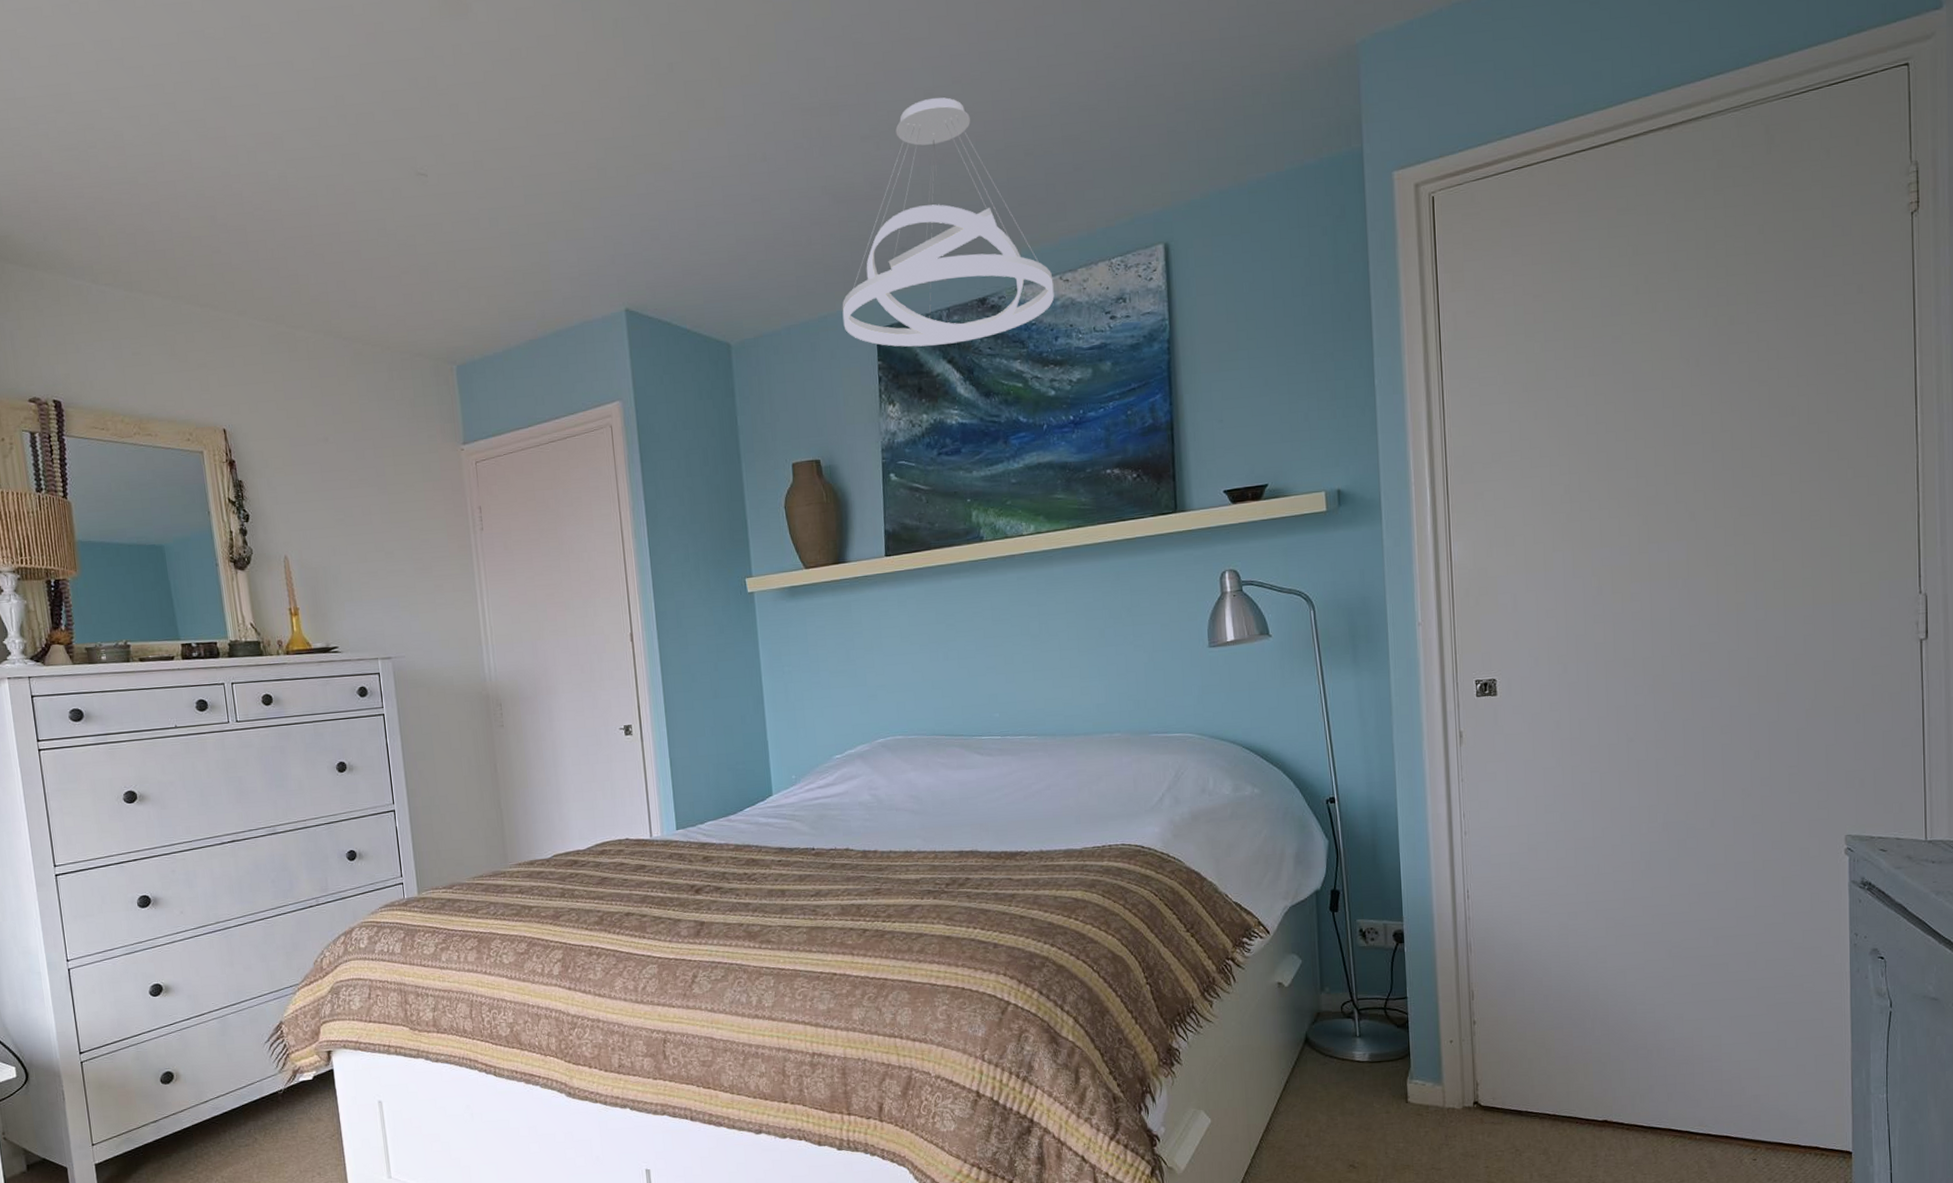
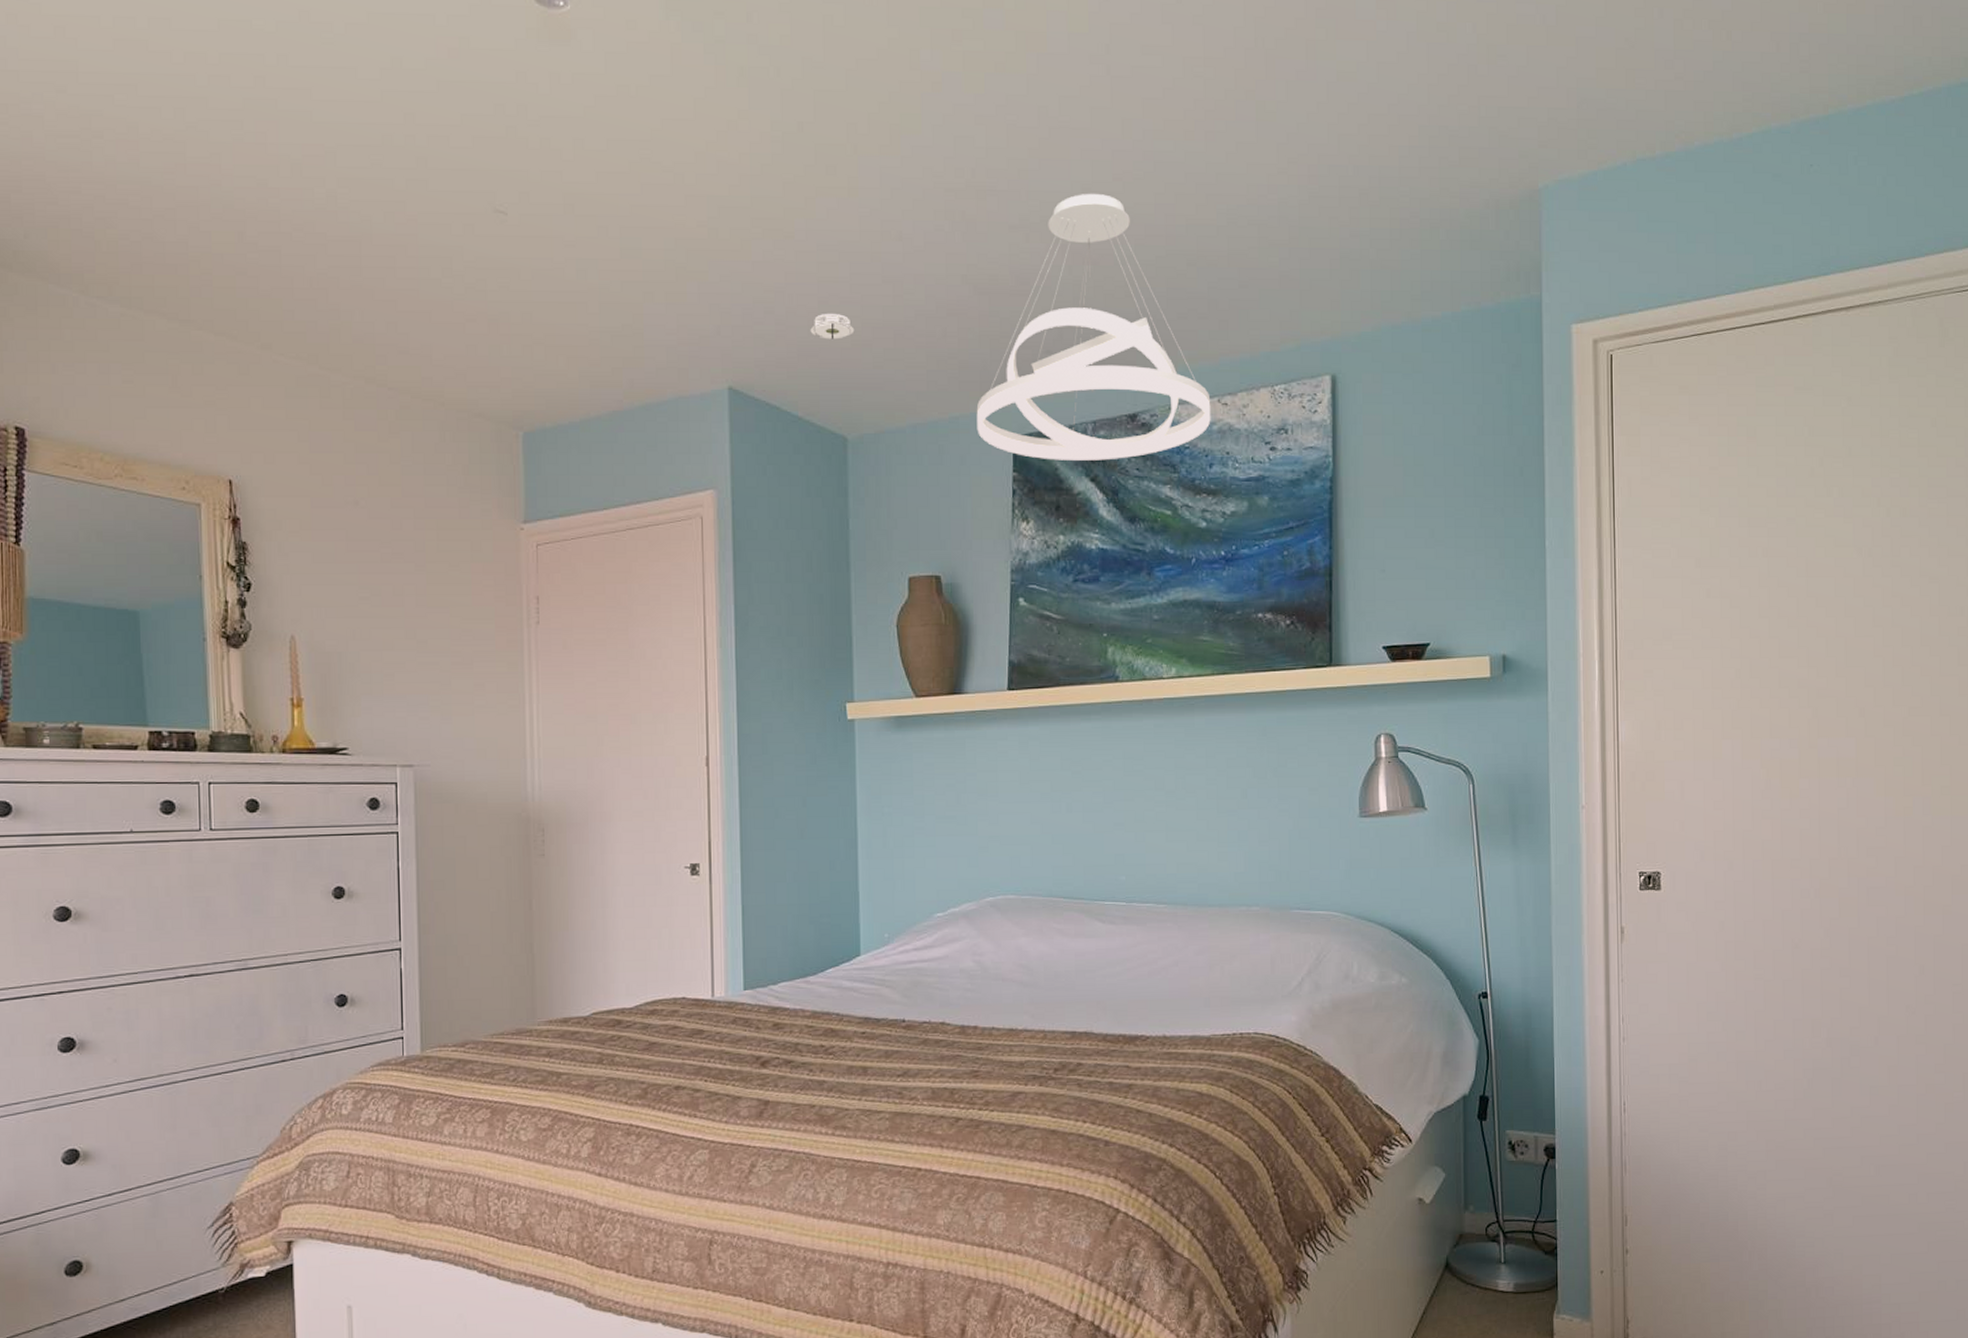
smoke detector: none [691,234,730,259] -> present [809,314,855,340]

